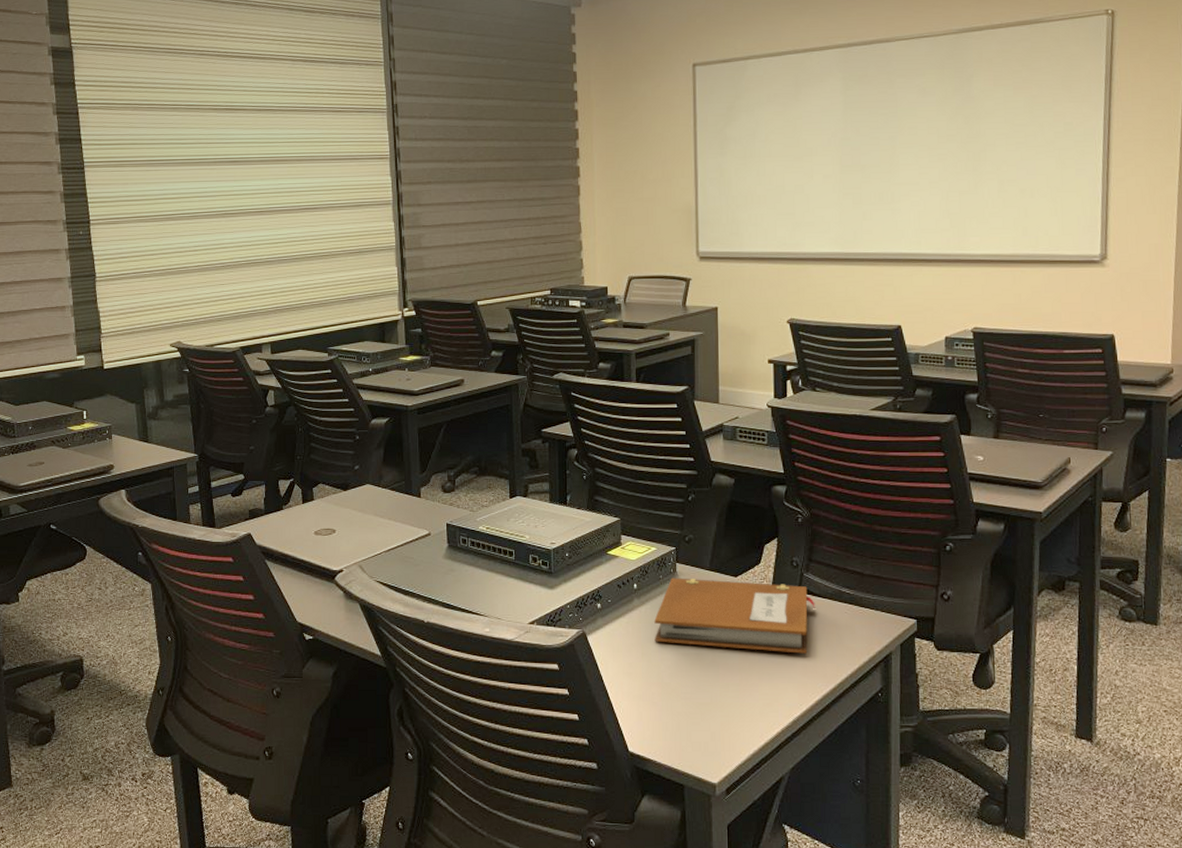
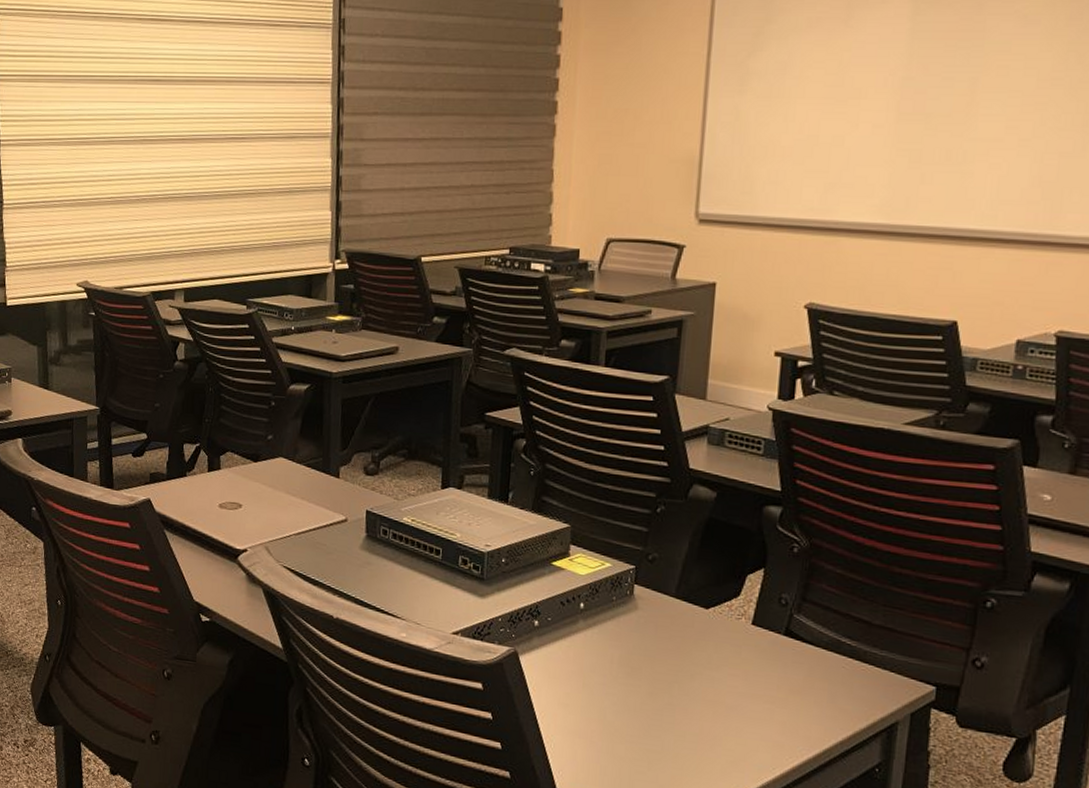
notebook: present [654,578,815,654] -> none [599,601,805,710]

